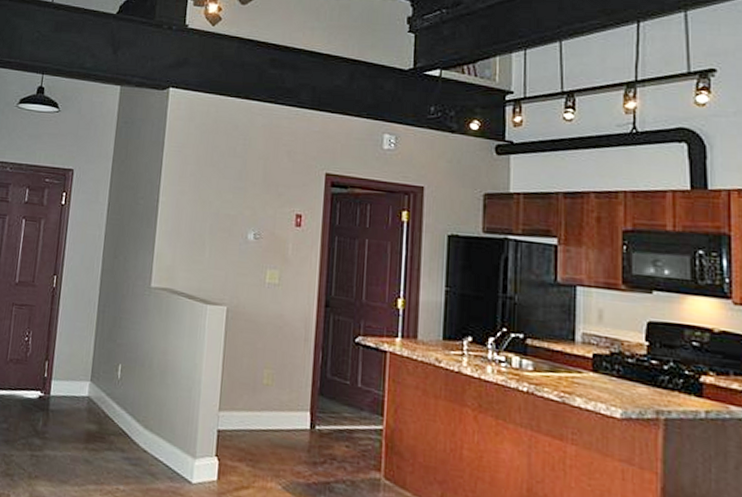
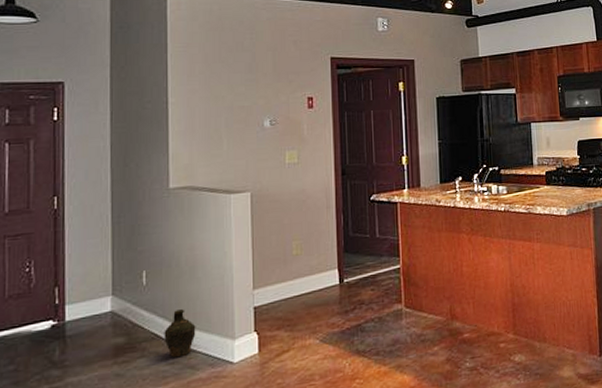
ceramic jug: none [130,411,161,461] -> present [164,309,196,357]

